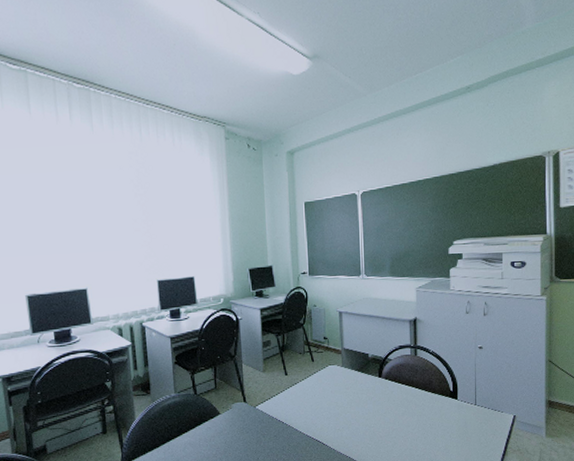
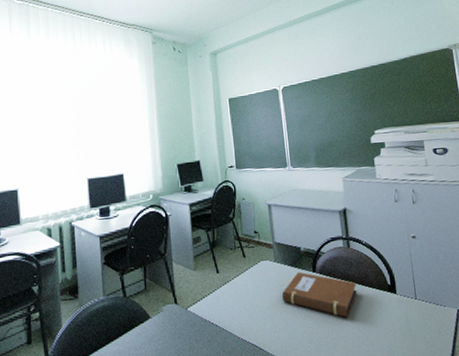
notebook: none [347,376,420,419] -> present [281,271,357,318]

